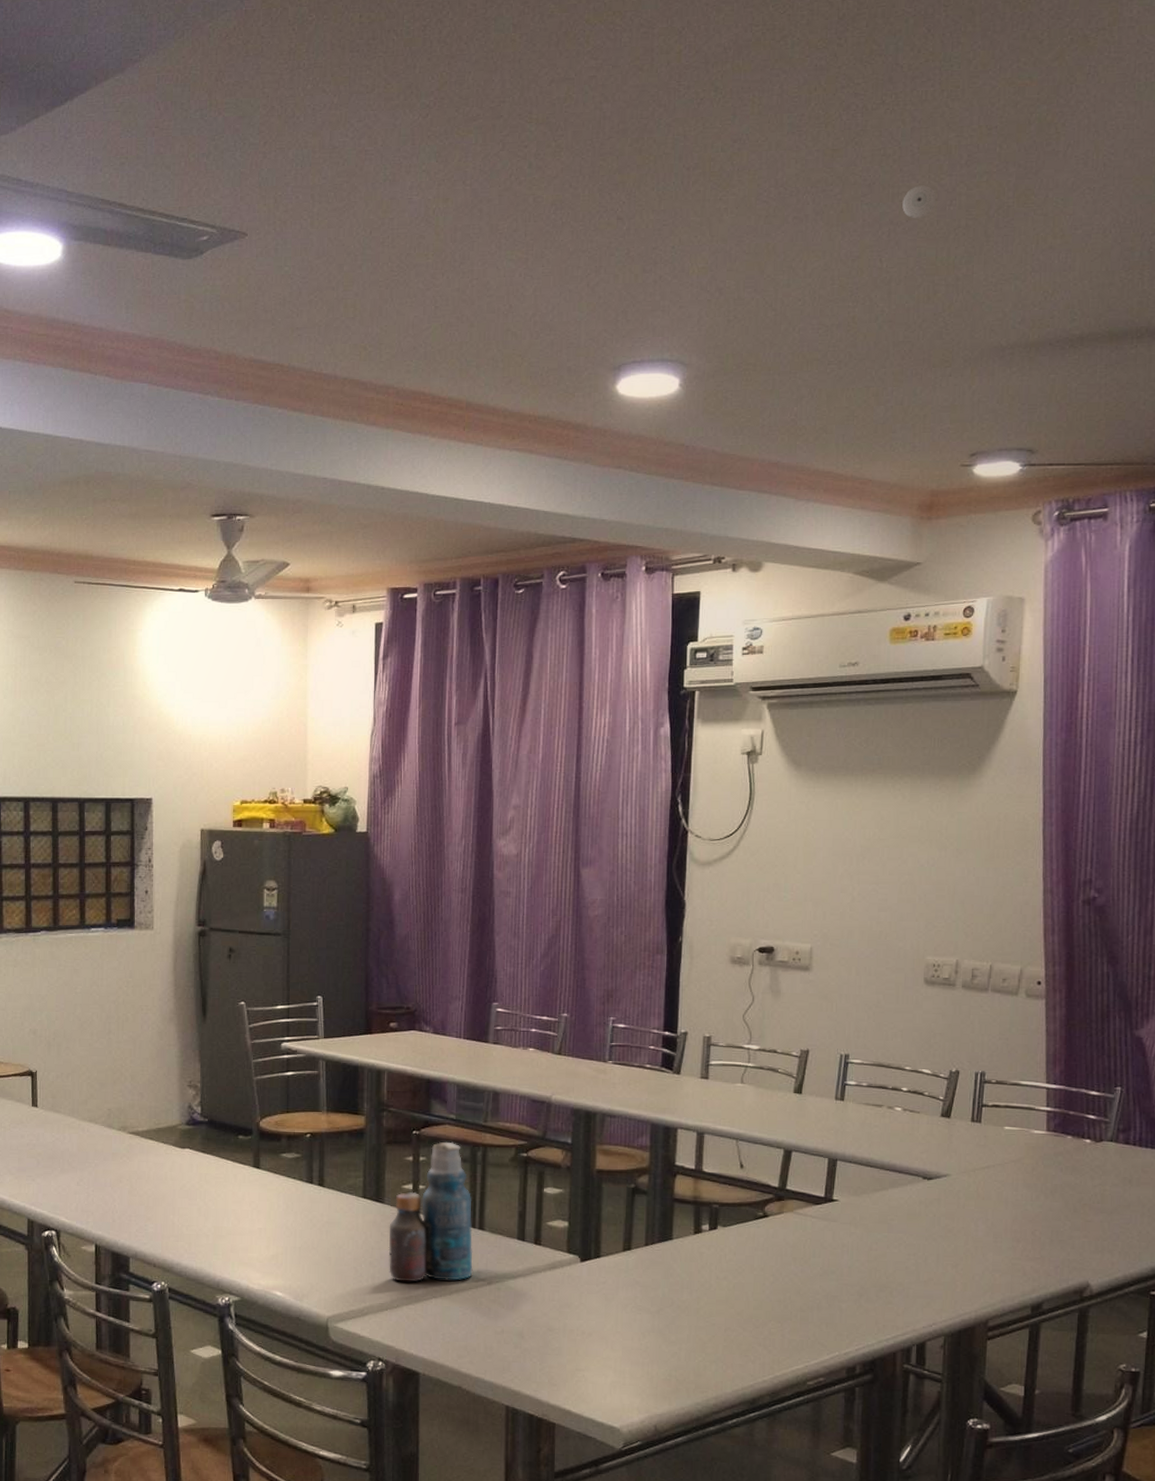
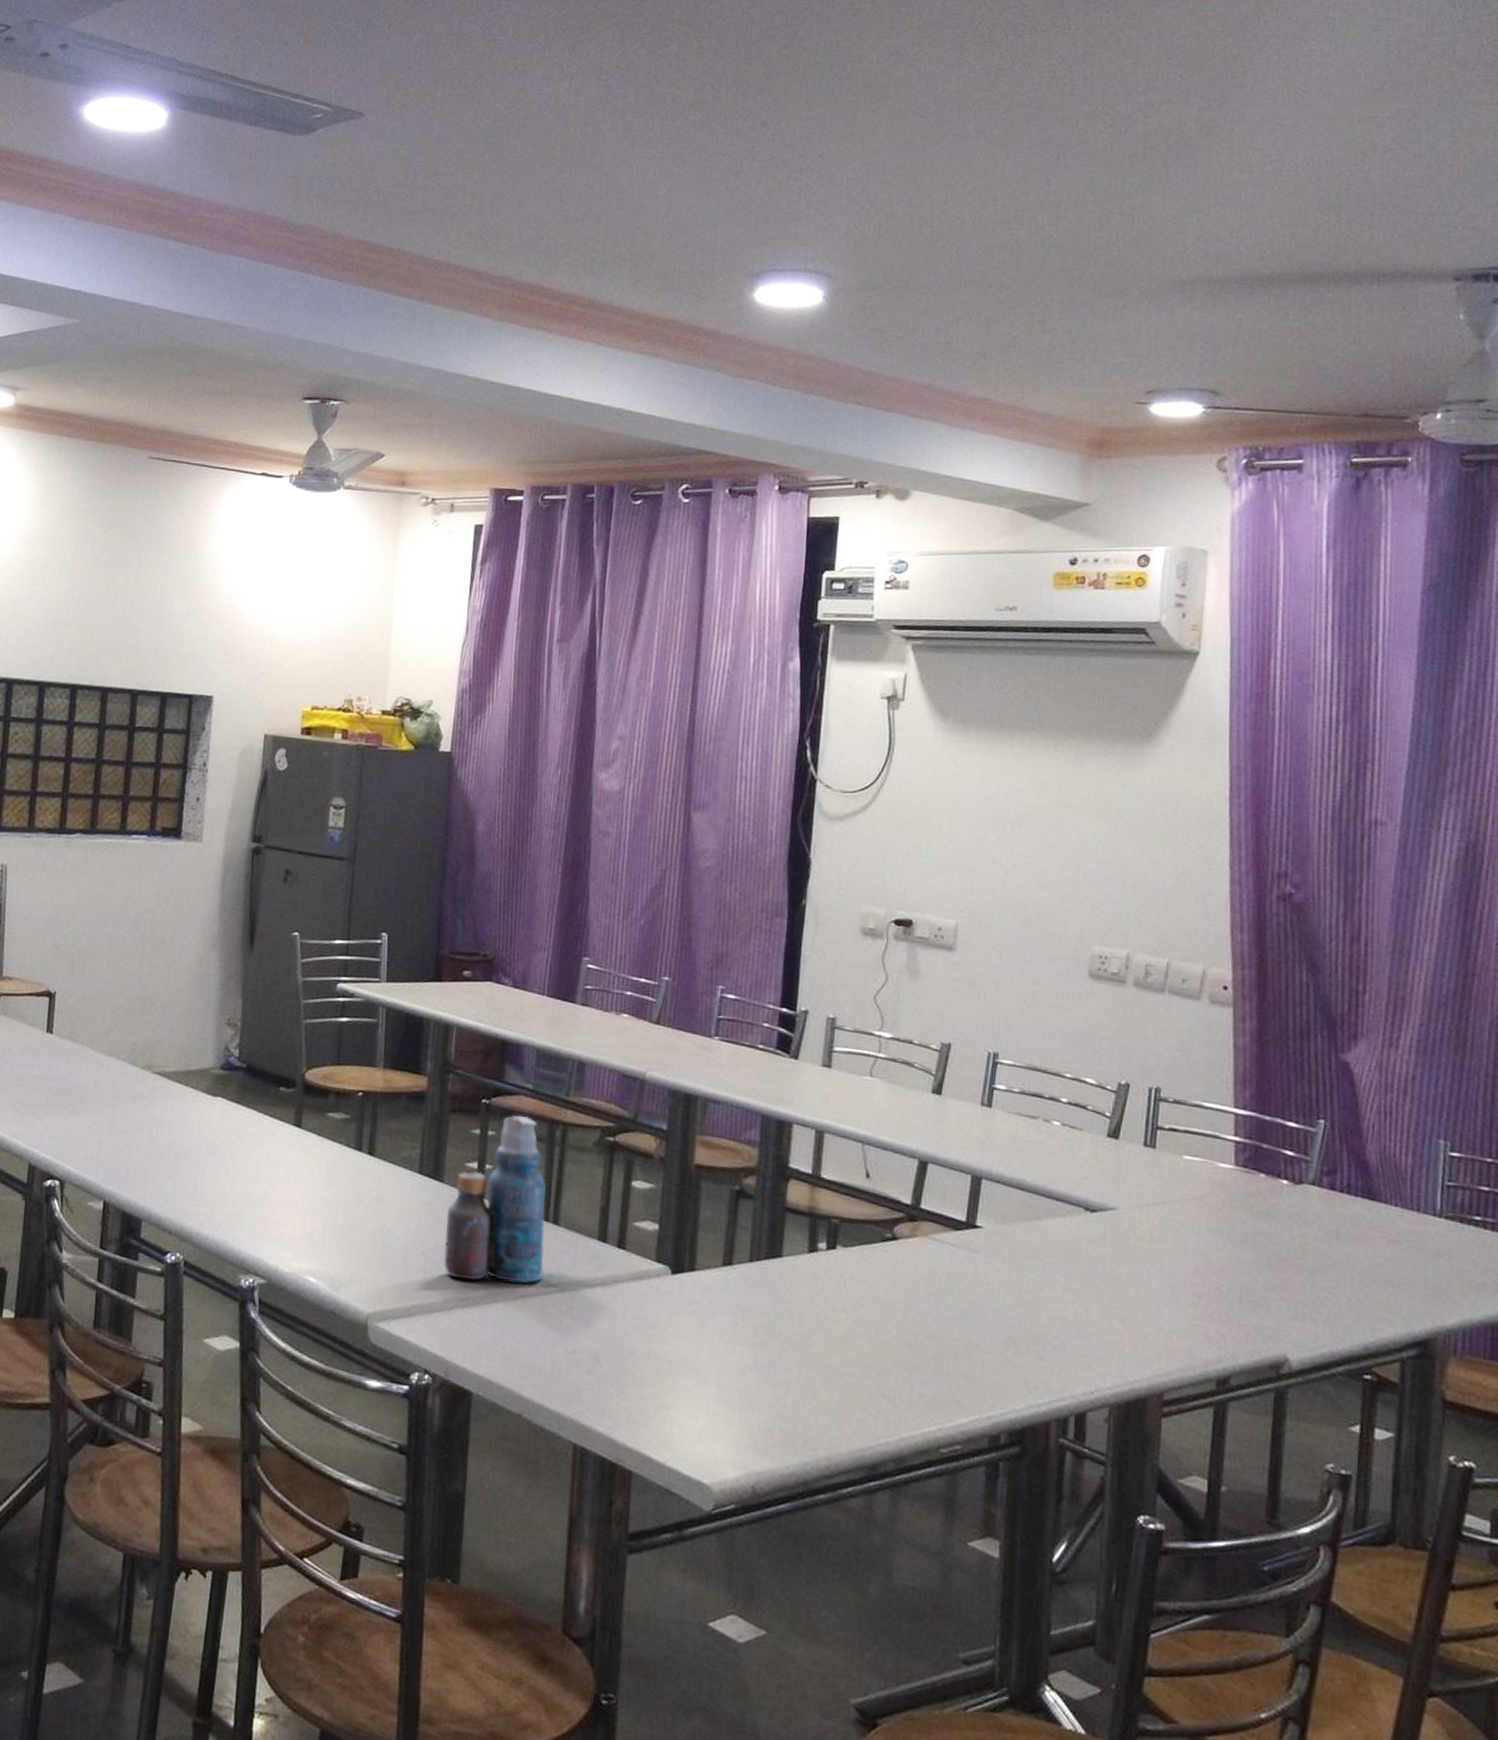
smoke detector: present [902,185,936,219] -> none [1073,110,1110,144]

